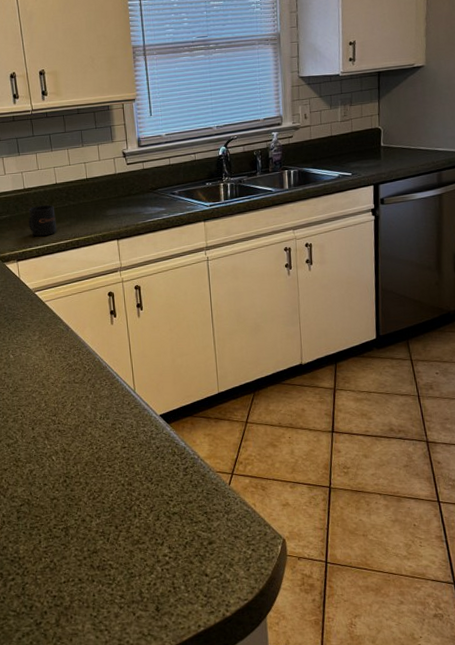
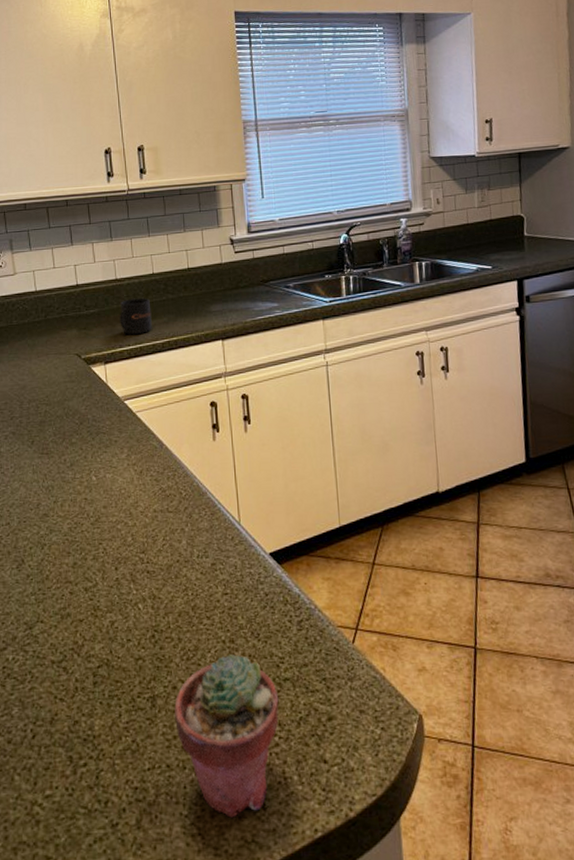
potted succulent: none [84,494,169,617] -> present [174,653,279,818]

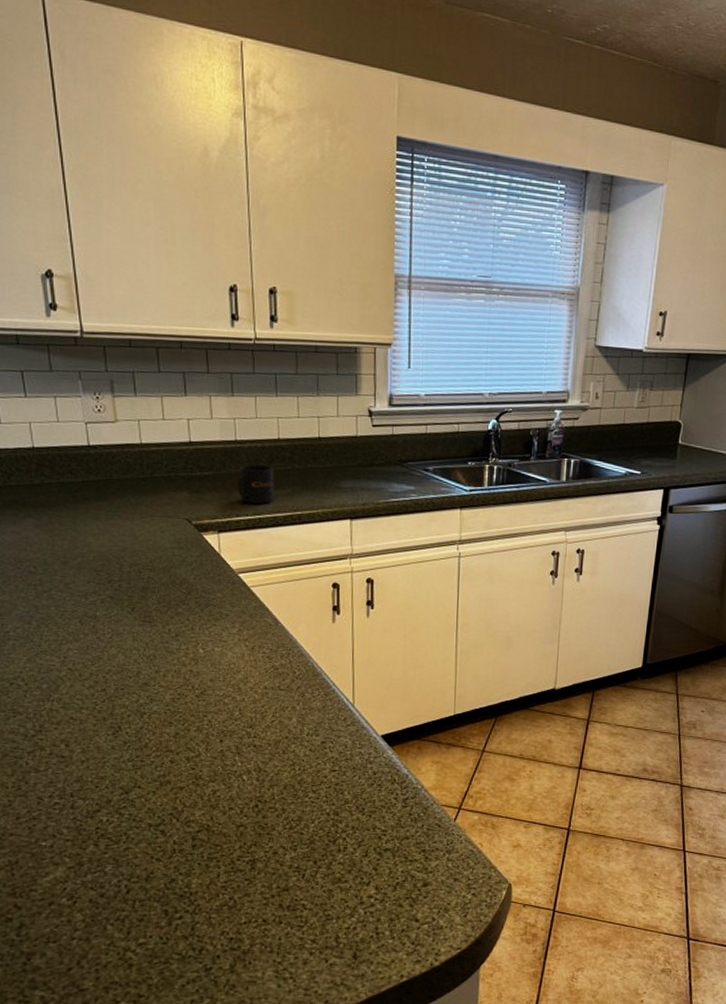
potted succulent: present [174,653,279,818] -> none [274,824,378,965]

